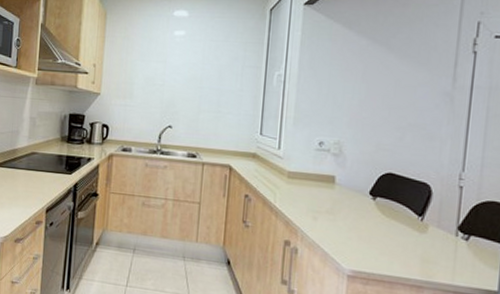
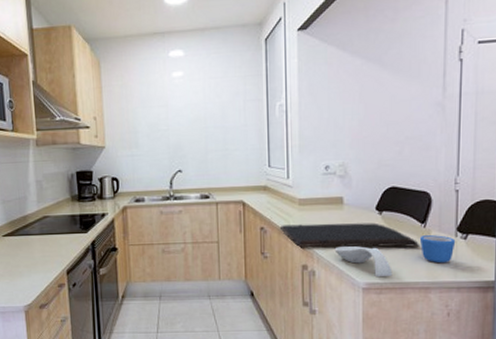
cutting board: none [266,195,416,241] -> present [281,222,421,248]
spoon rest: none [321,227,382,268] -> present [334,246,393,278]
mug: none [414,229,456,263] -> present [419,235,456,264]

